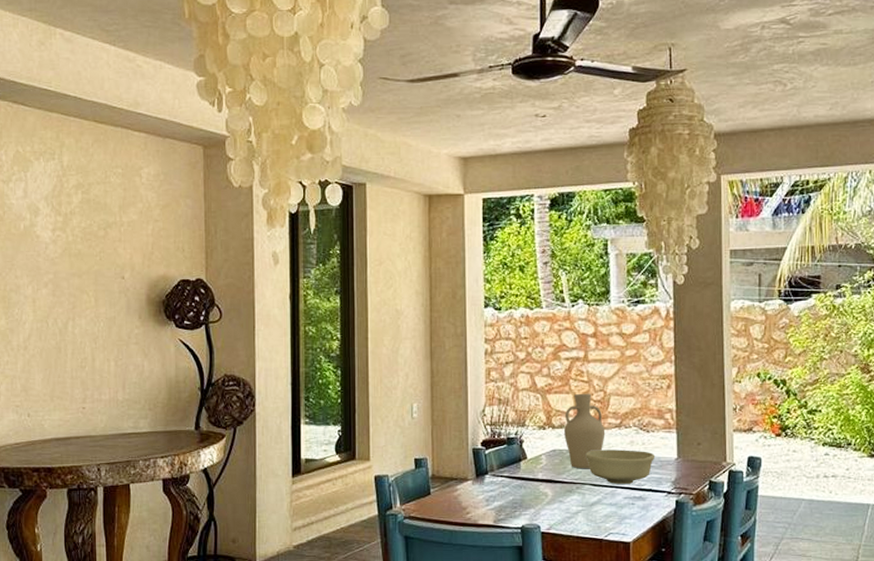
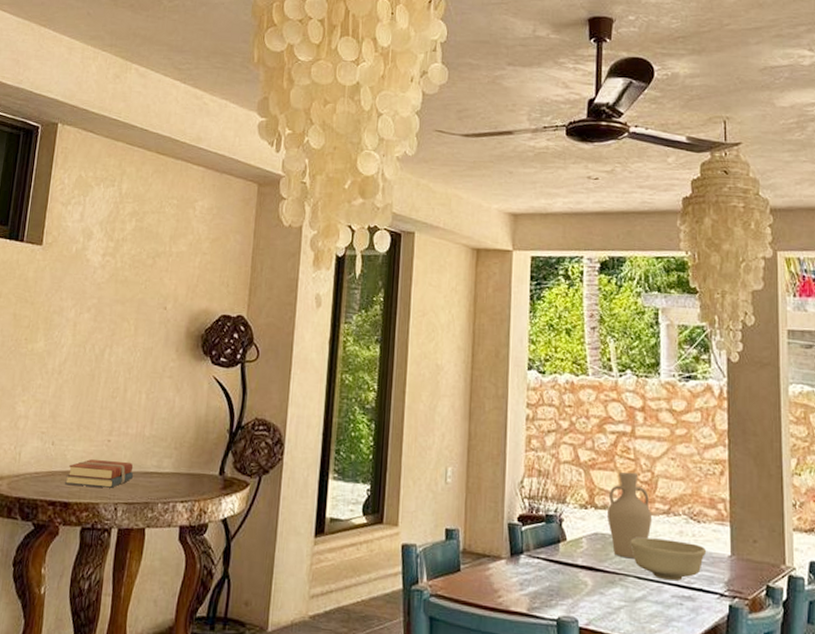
books: none [46,427,113,451] -> present [65,459,134,488]

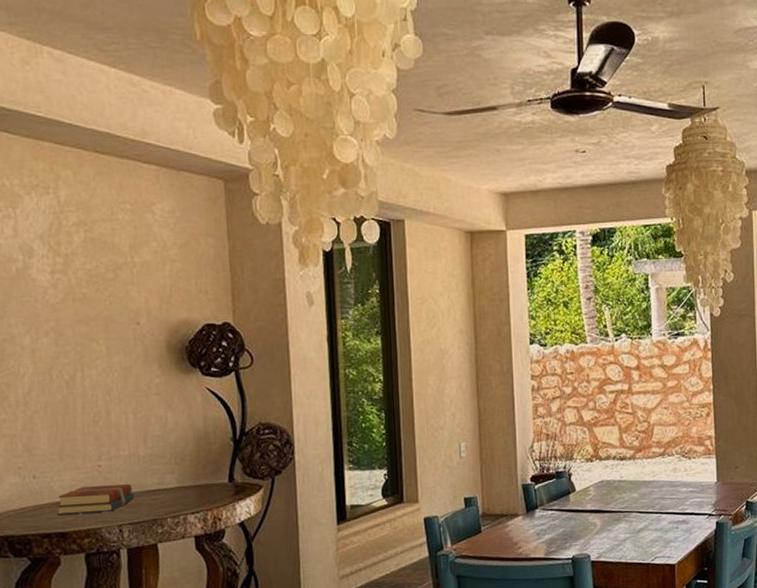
vase: present [607,471,653,559] -> none [611,424,650,498]
bowl: present [630,537,707,581] -> none [632,476,697,510]

